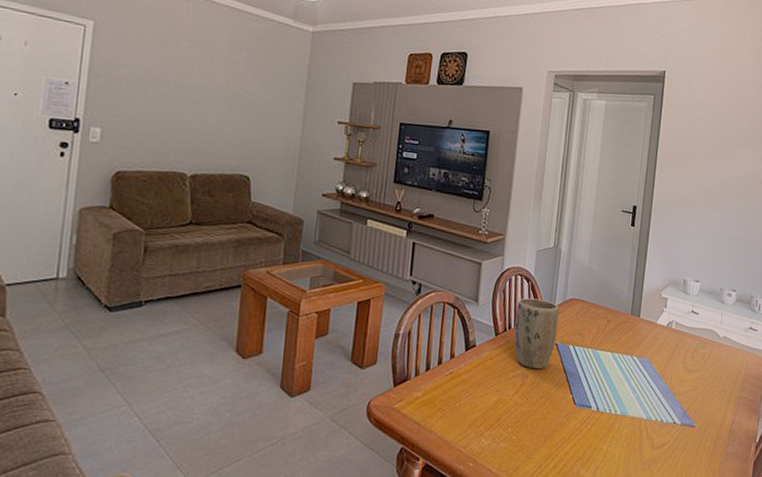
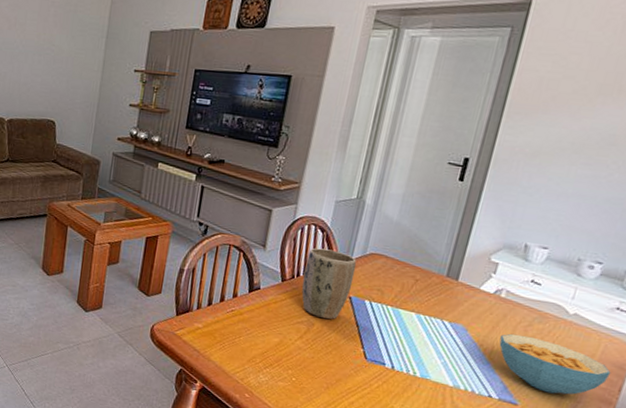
cereal bowl: none [675,361,753,411] -> present [499,333,611,395]

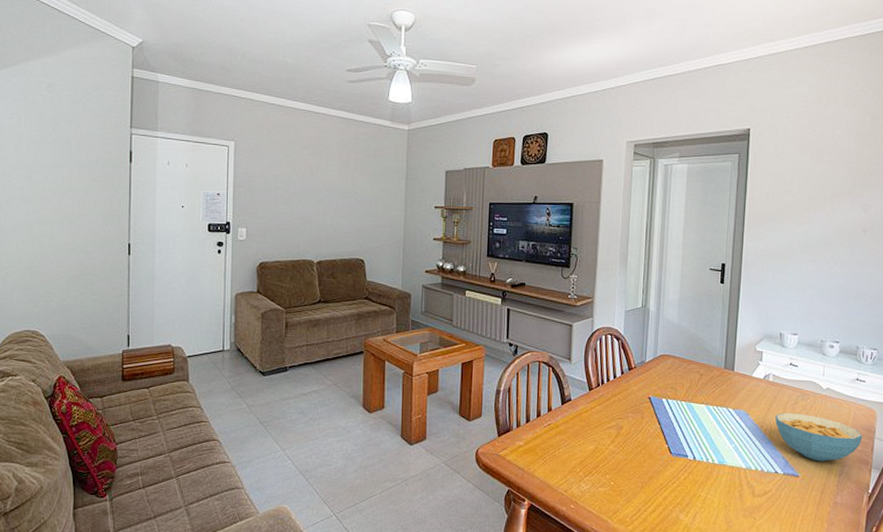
plant pot: present [301,248,357,320] -> none [607,355,651,421]

